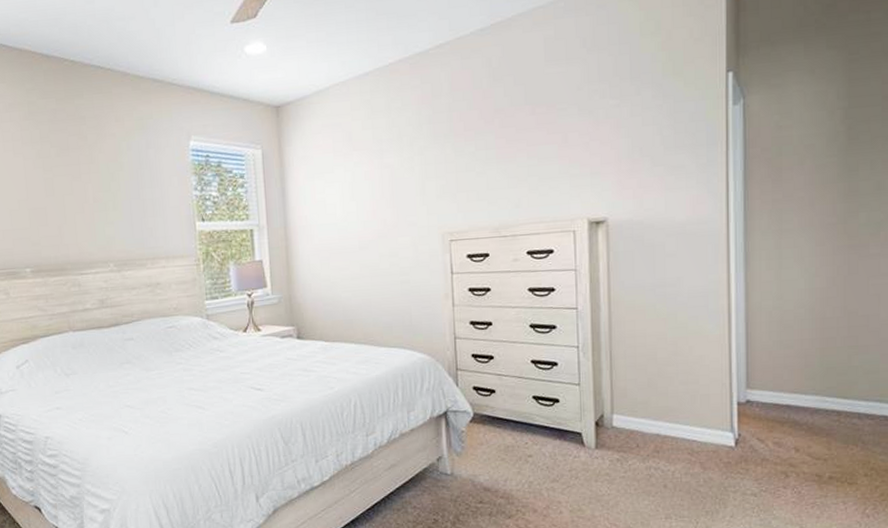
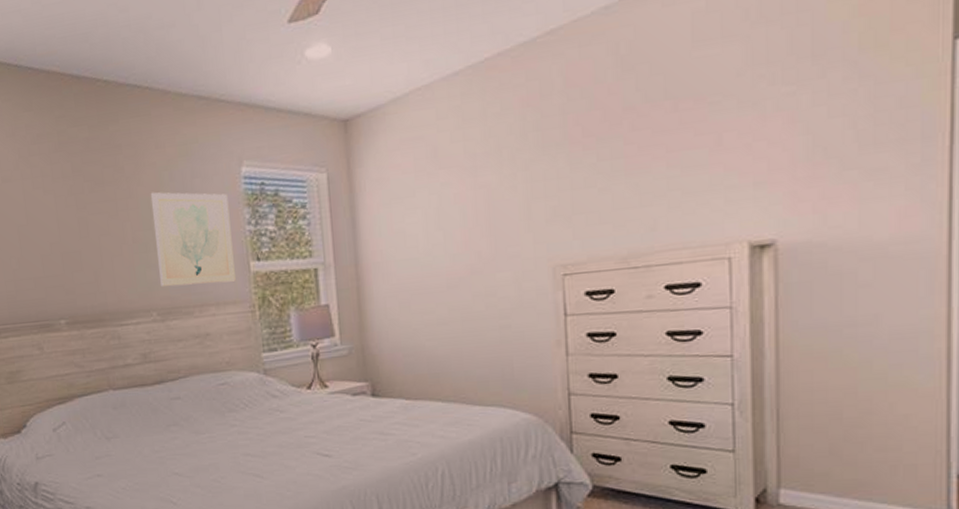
wall art: none [110,159,183,241] -> present [150,192,236,287]

